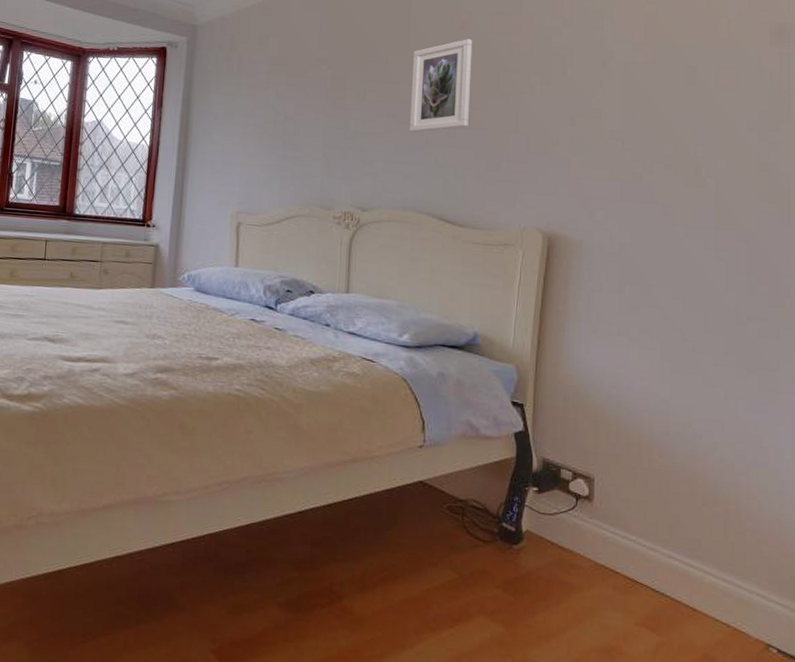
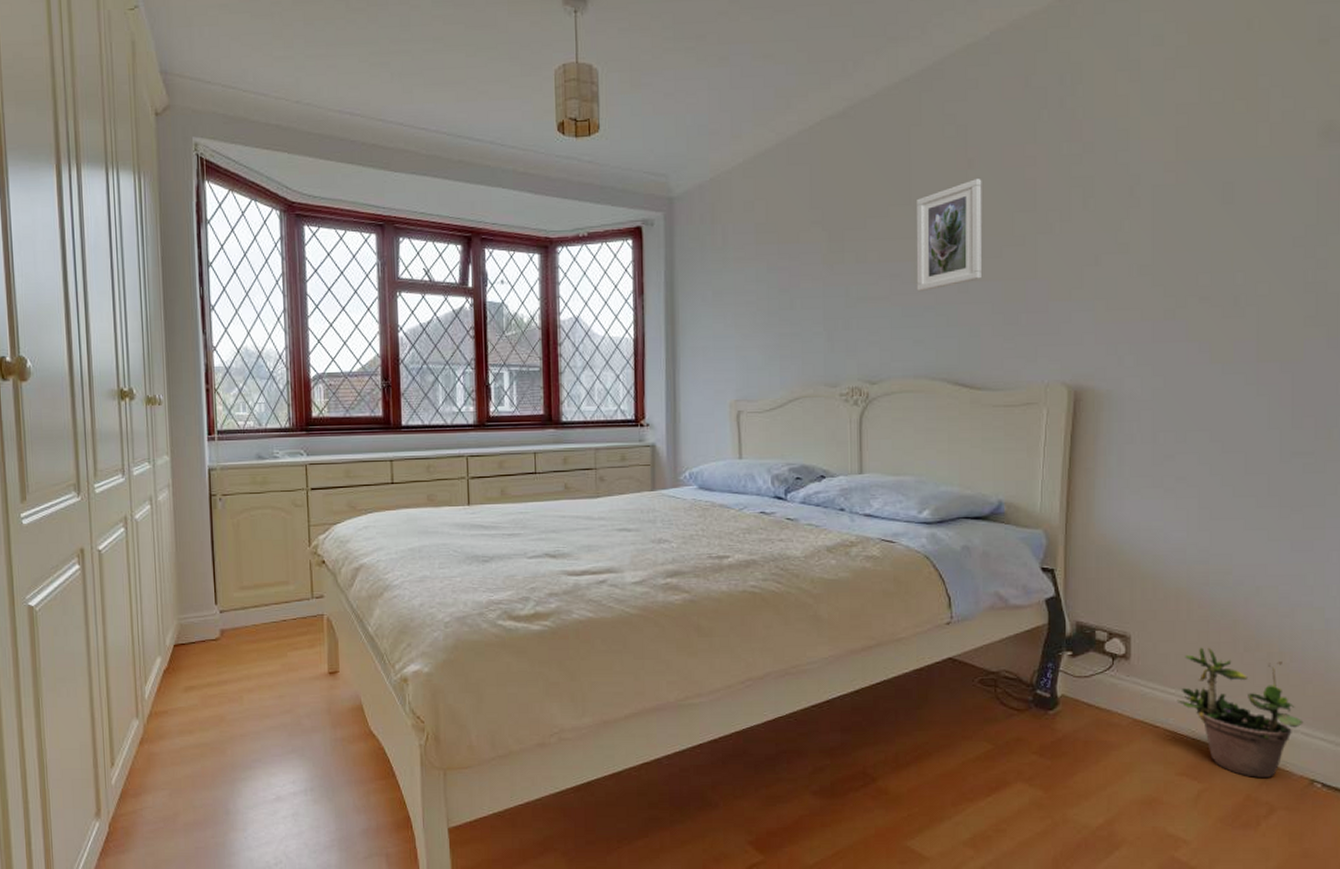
potted plant: none [637,496,759,637] -> present [1176,647,1304,777]

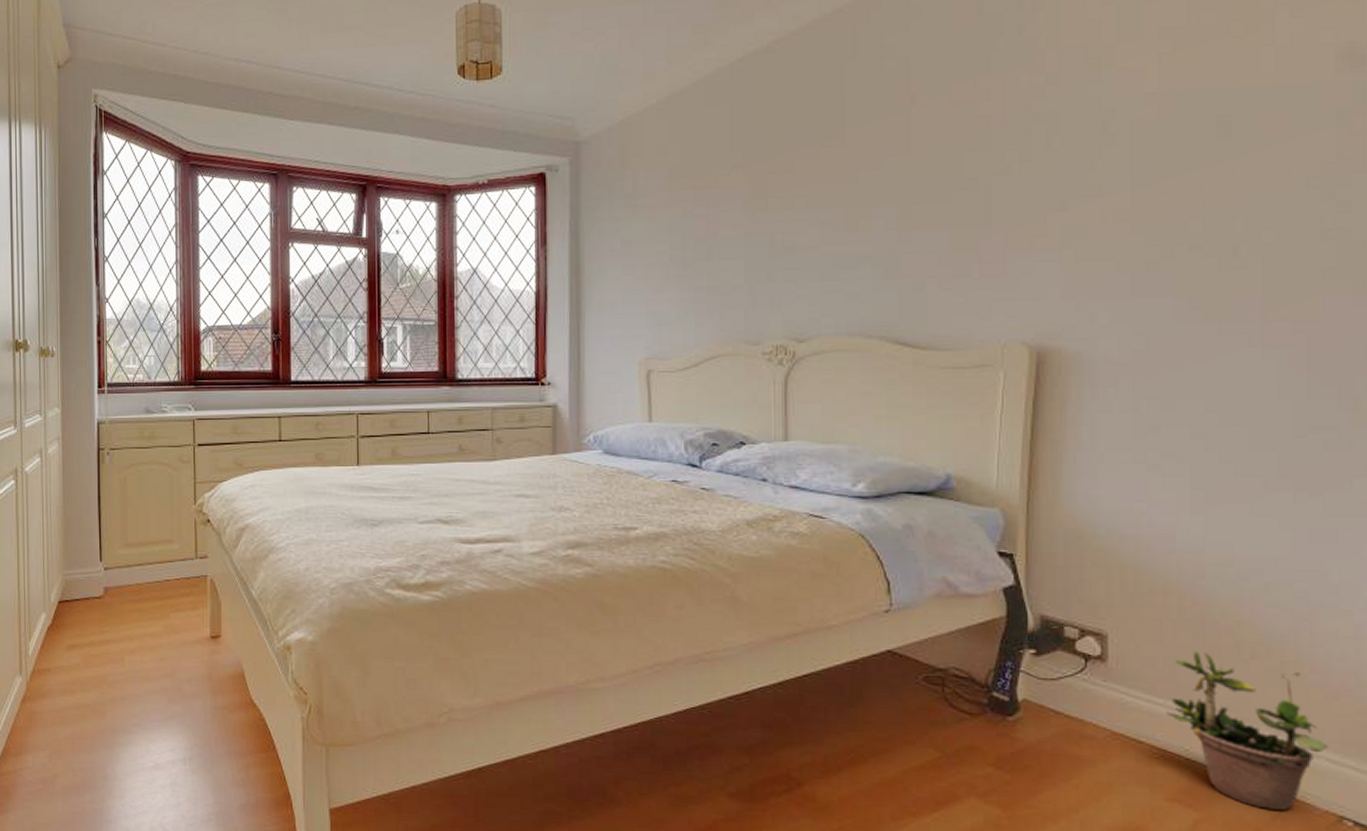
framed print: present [916,179,983,292] -> none [850,116,927,241]

